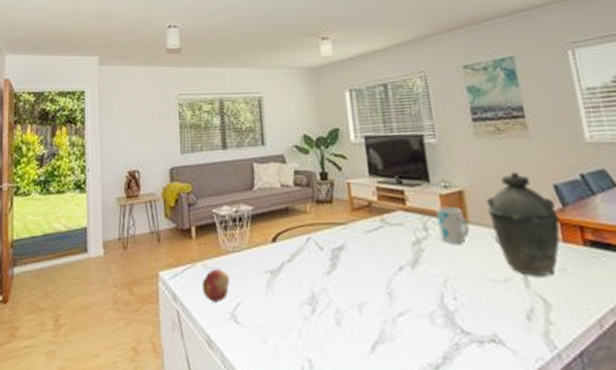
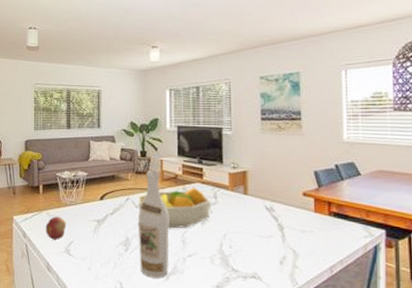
fruit bowl: none [321,217,421,277] -> present [137,187,211,229]
wine bottle: none [325,197,374,350] -> present [139,170,169,278]
mug: present [436,206,470,244] -> none [225,182,247,209]
kettle: present [485,171,560,277] -> none [262,159,314,236]

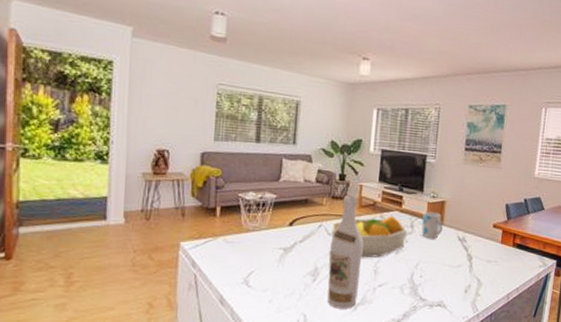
fruit: present [45,216,67,240] -> none [220,243,248,270]
mug: none [225,182,247,209] -> present [421,211,443,239]

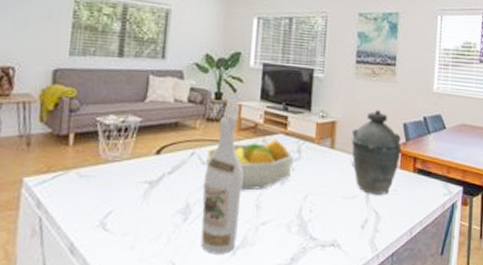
mug: present [421,211,443,239] -> none [309,133,334,166]
kettle: none [458,191,503,266] -> present [351,109,402,196]

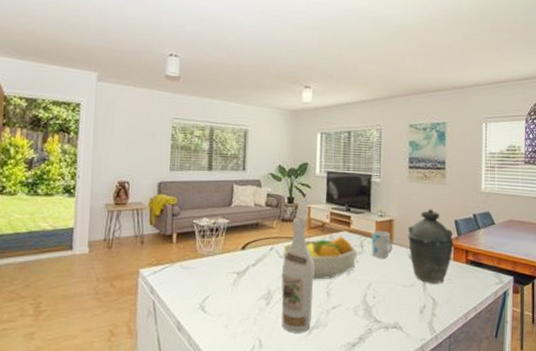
mug: none [309,133,334,166] -> present [371,230,392,258]

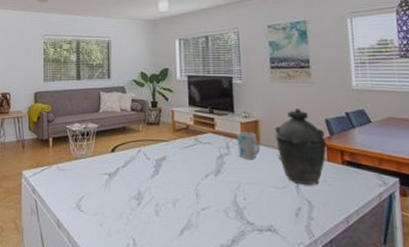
wine bottle: present [281,218,314,333] -> none [151,121,182,233]
fruit bowl: present [282,236,358,280] -> none [149,137,224,181]

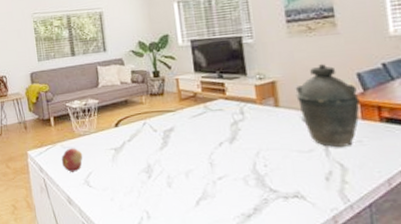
fruit: none [55,170,77,195] -> present [61,148,83,172]
mug: present [237,131,260,159] -> none [252,94,280,124]

